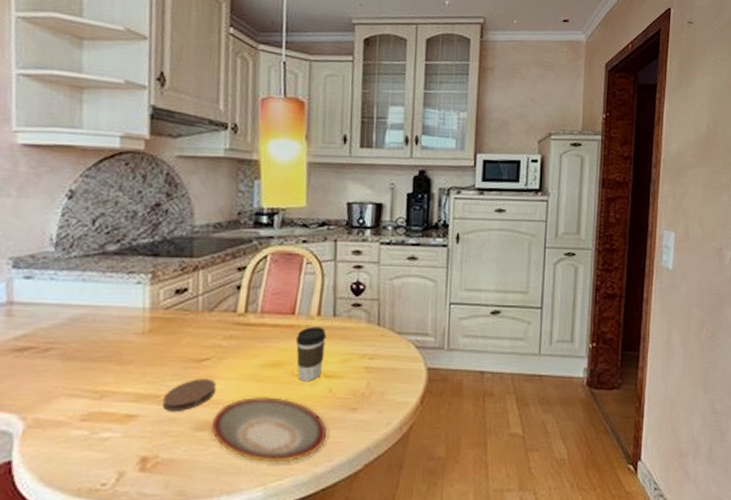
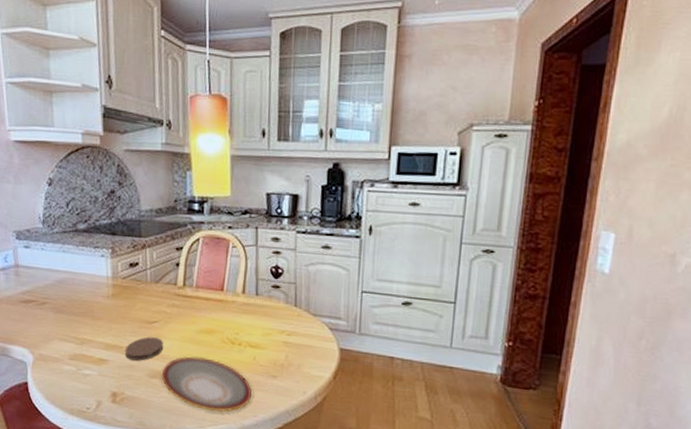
coffee cup: present [296,326,326,381] -> none [225,302,250,349]

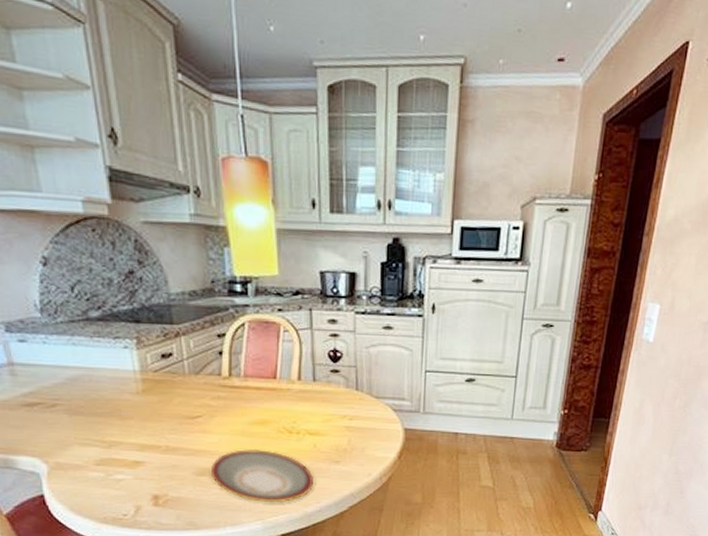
coaster: present [125,337,164,361] -> none [164,433,211,459]

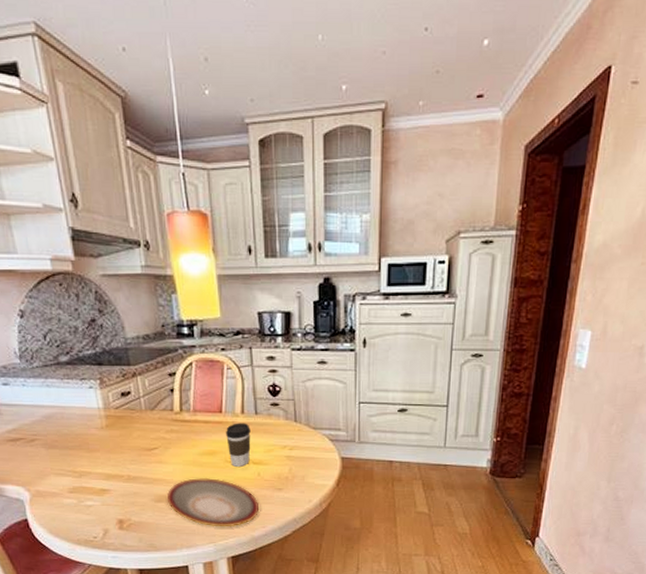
coffee cup: none [280,390,307,437] -> present [226,423,251,467]

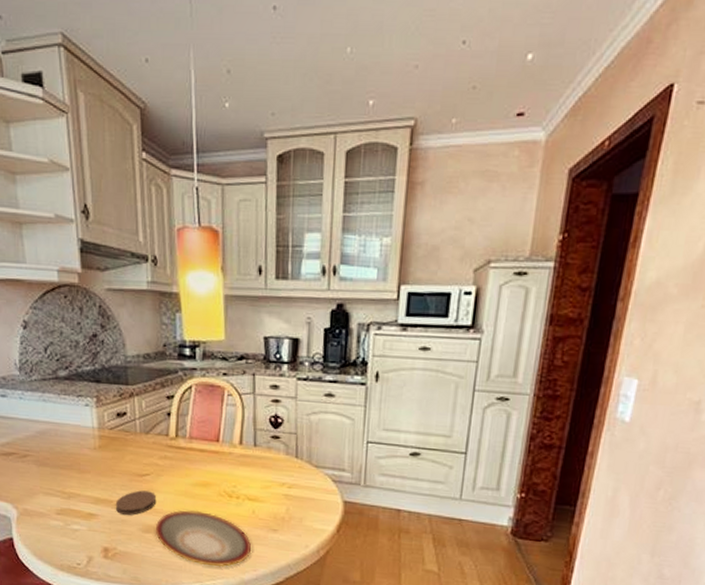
coaster: none [126,463,166,487] -> present [115,490,157,515]
coffee cup: present [226,423,251,467] -> none [222,454,248,502]

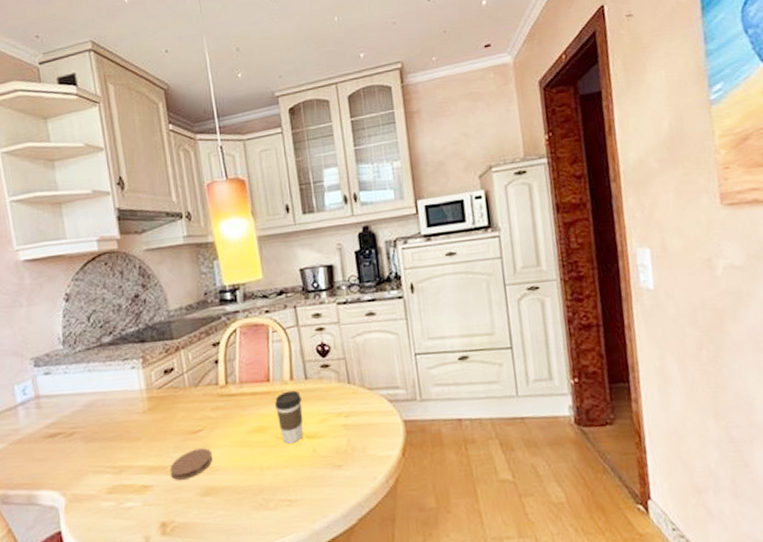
plate: present [155,510,252,568] -> none [213,460,319,523]
coffee cup: none [222,454,248,502] -> present [275,390,303,444]

